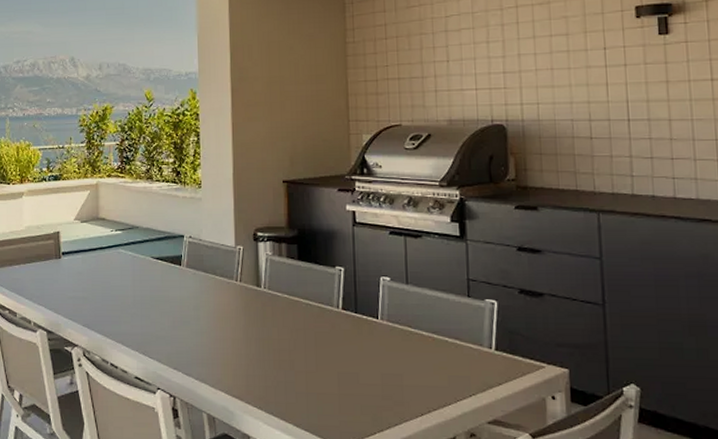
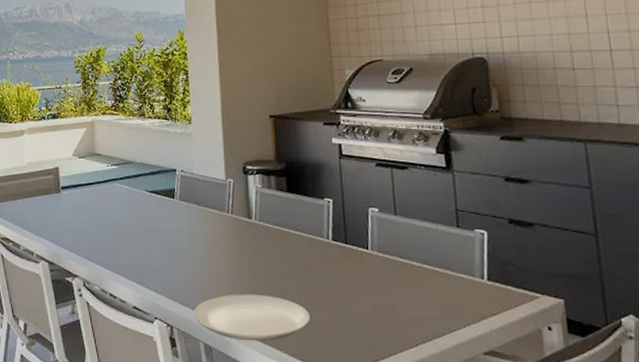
plate: none [197,364,317,412] -> present [193,294,310,341]

